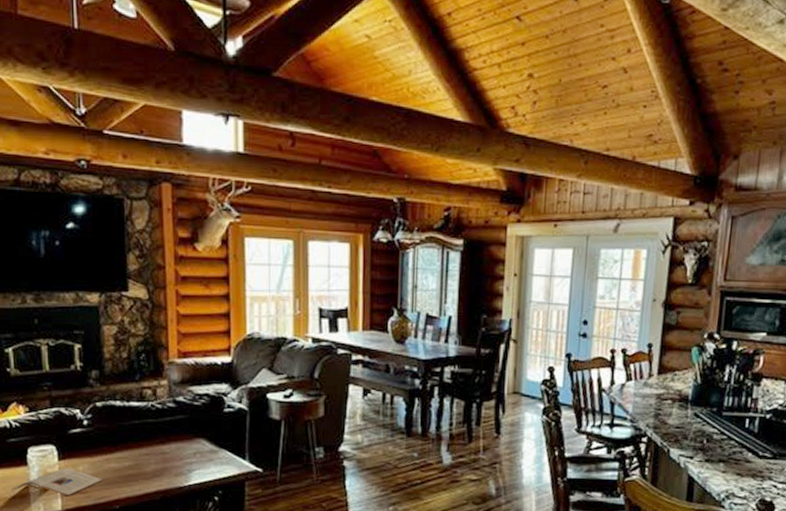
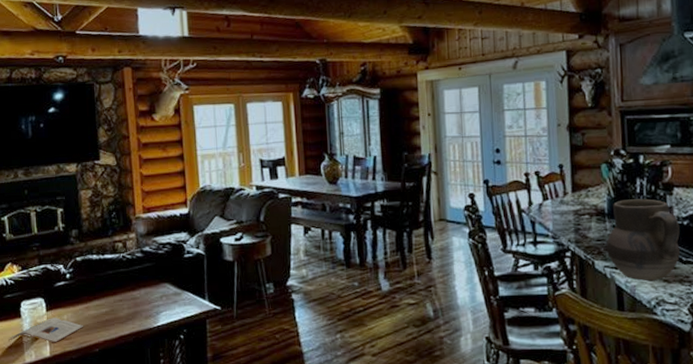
ceramic jug: none [683,387,762,473] -> present [606,198,680,281]

